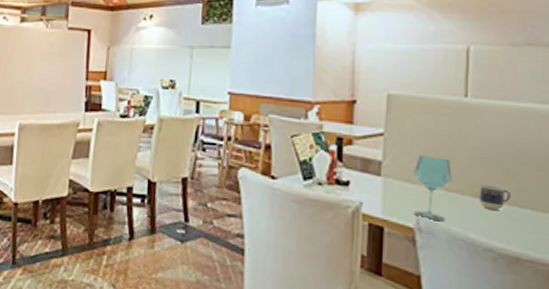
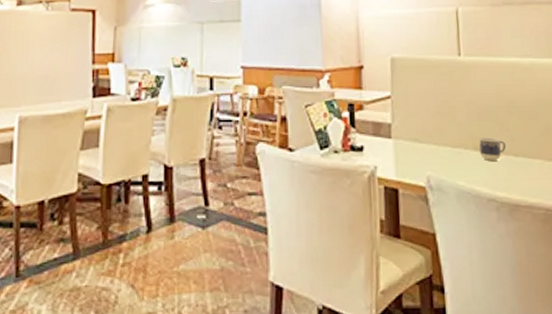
wine glass: present [413,155,453,221] -> none [420,114,456,176]

